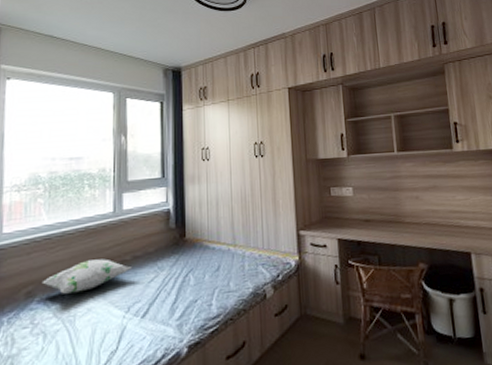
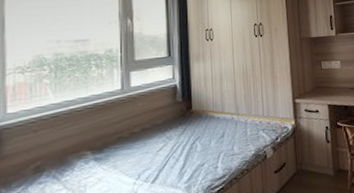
decorative pillow: present [41,259,132,294] -> none [50,132,141,167]

